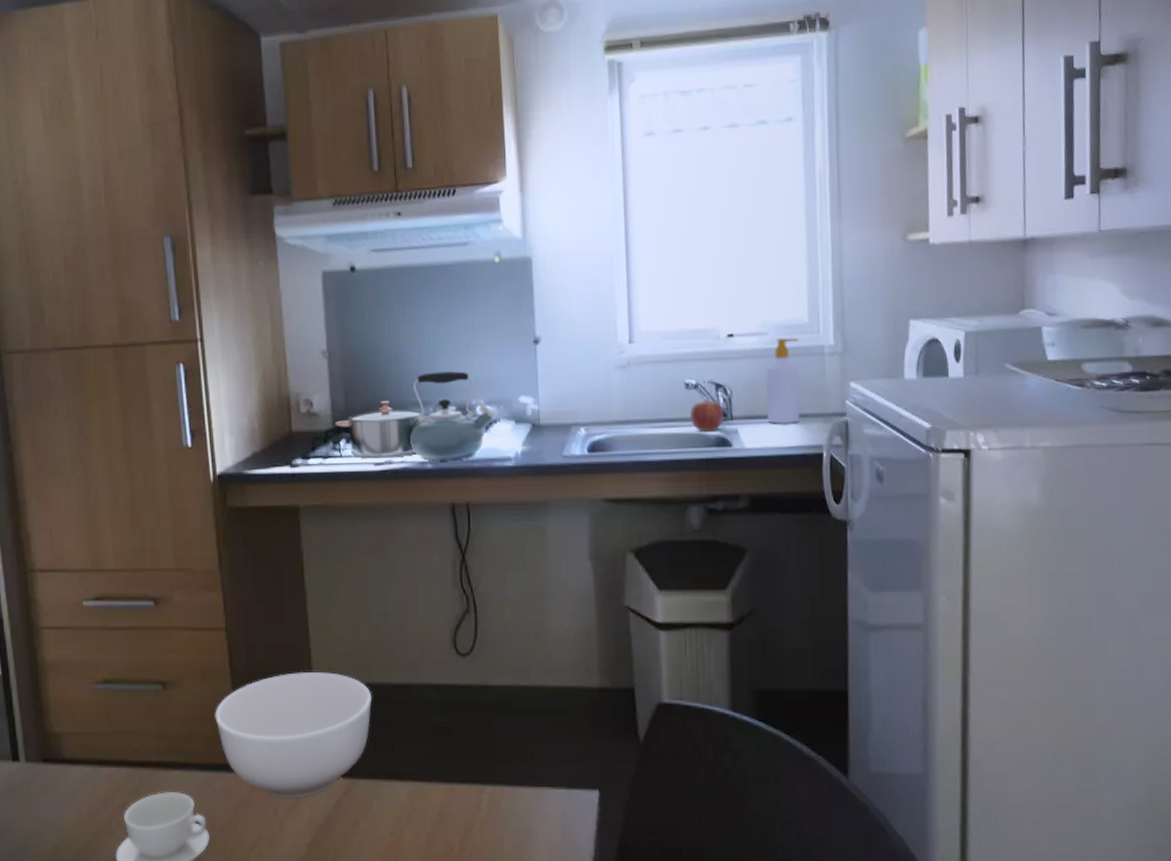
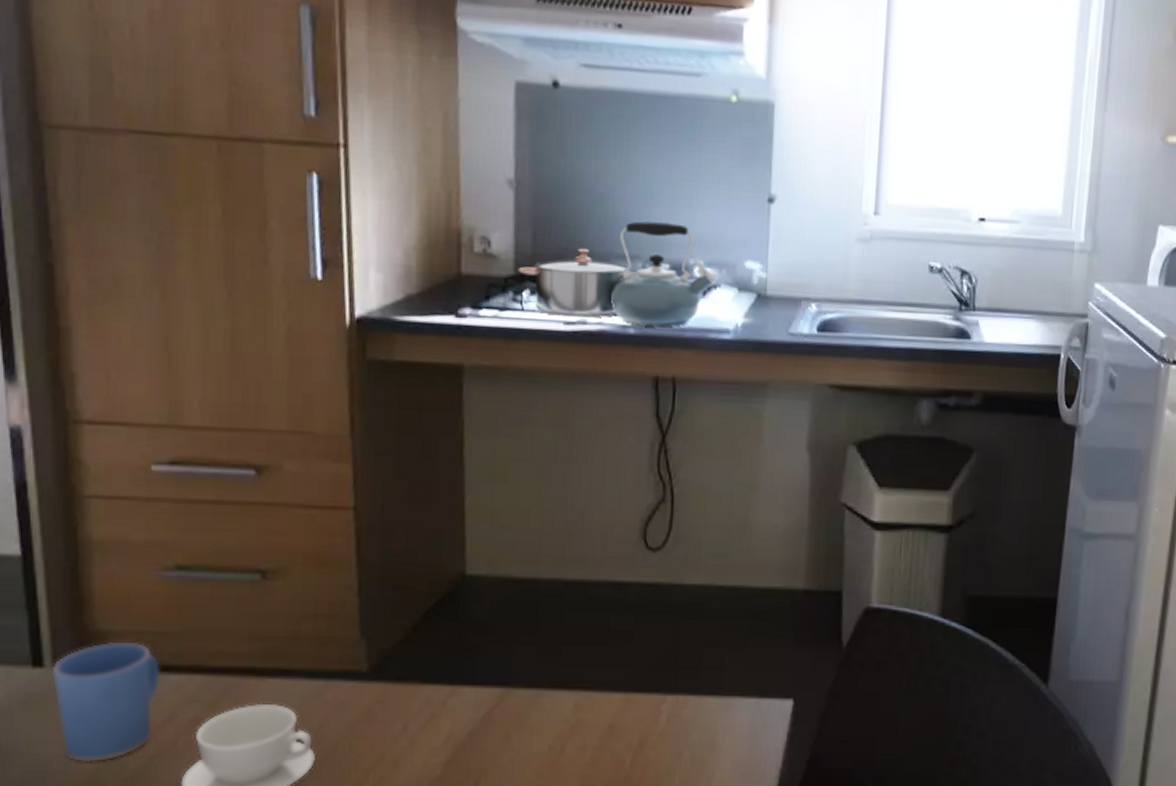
mug: none [24,741,97,837] -> present [51,641,161,761]
bowl: present [215,671,372,798] -> none [332,562,539,711]
fruit: present [690,398,724,432] -> none [931,284,966,321]
soap bottle: present [765,338,801,424] -> none [1010,228,1050,321]

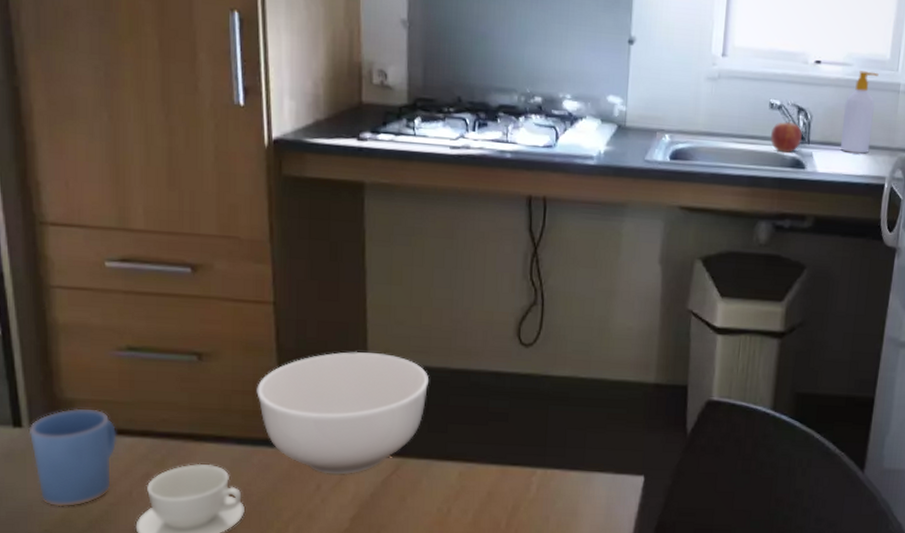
bowl: none [332,562,539,711] -> present [257,351,430,475]
cooking pot: present [517,248,637,318] -> none [410,81,513,143]
kettle: present [611,221,717,327] -> none [491,58,583,152]
fruit: none [931,284,966,321] -> present [771,120,802,152]
soap bottle: none [1010,228,1050,321] -> present [841,71,879,154]

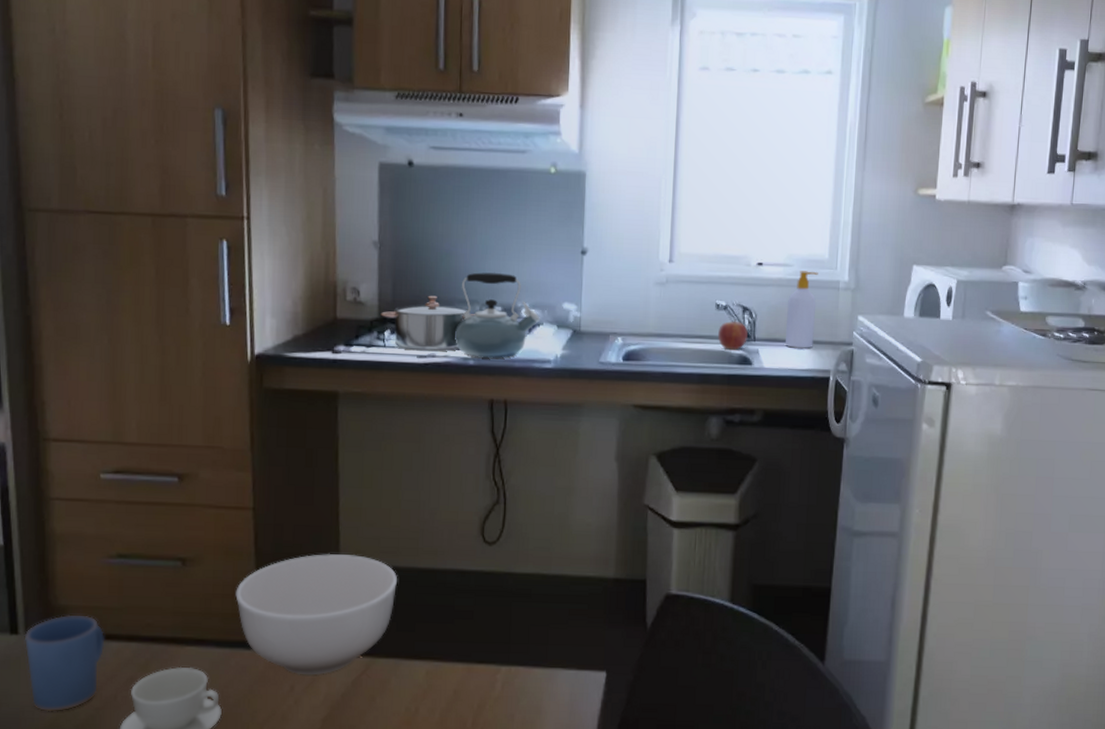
cooking pot: none [410,81,513,143] -> present [380,295,475,352]
kettle: none [491,58,583,152] -> present [455,272,540,358]

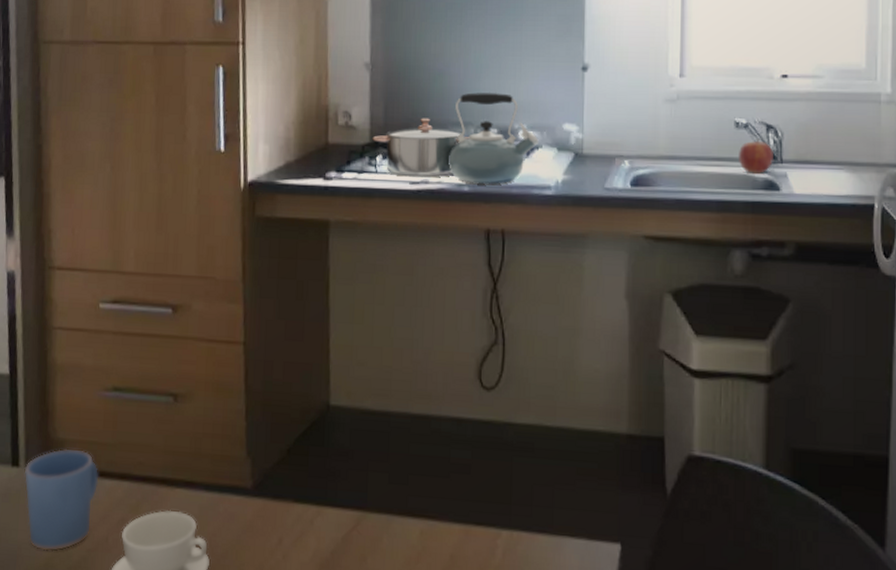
bowl: present [235,553,398,675] -> none [225,393,390,528]
soap bottle: present [785,271,818,349] -> none [818,82,854,171]

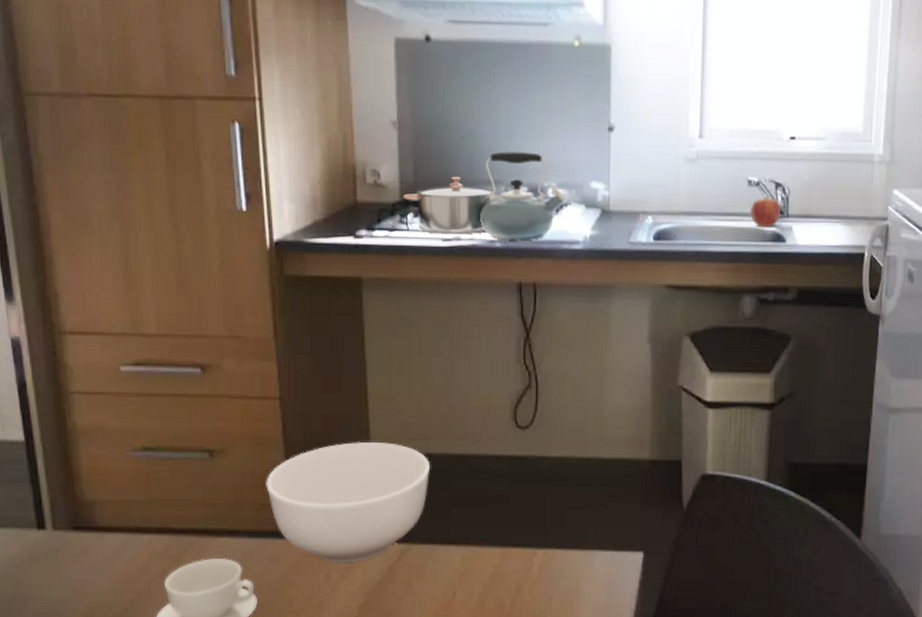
mug: present [24,448,99,550] -> none [52,508,135,605]
bowl: none [225,393,390,528] -> present [266,441,431,563]

